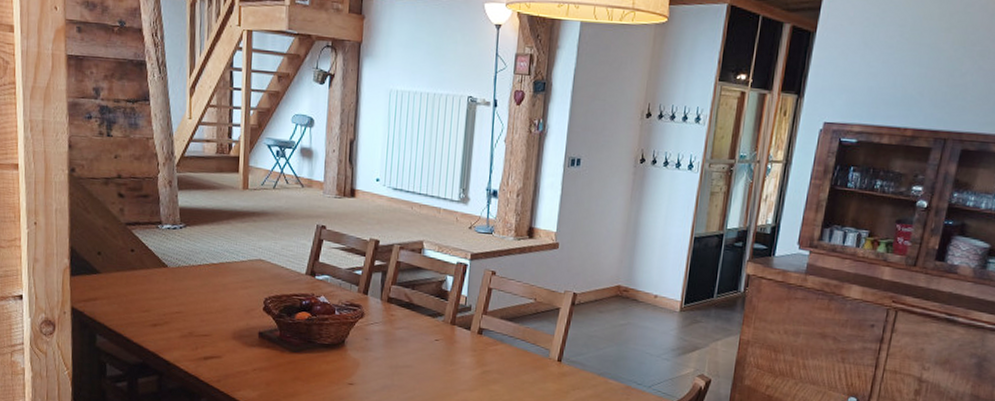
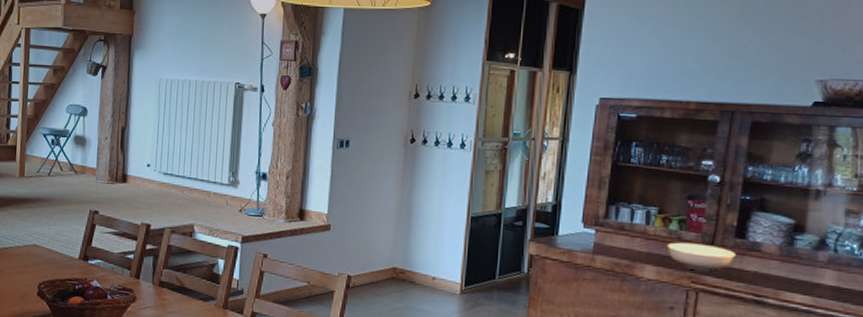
bowl: none [874,264,934,292] -> present [667,242,735,272]

